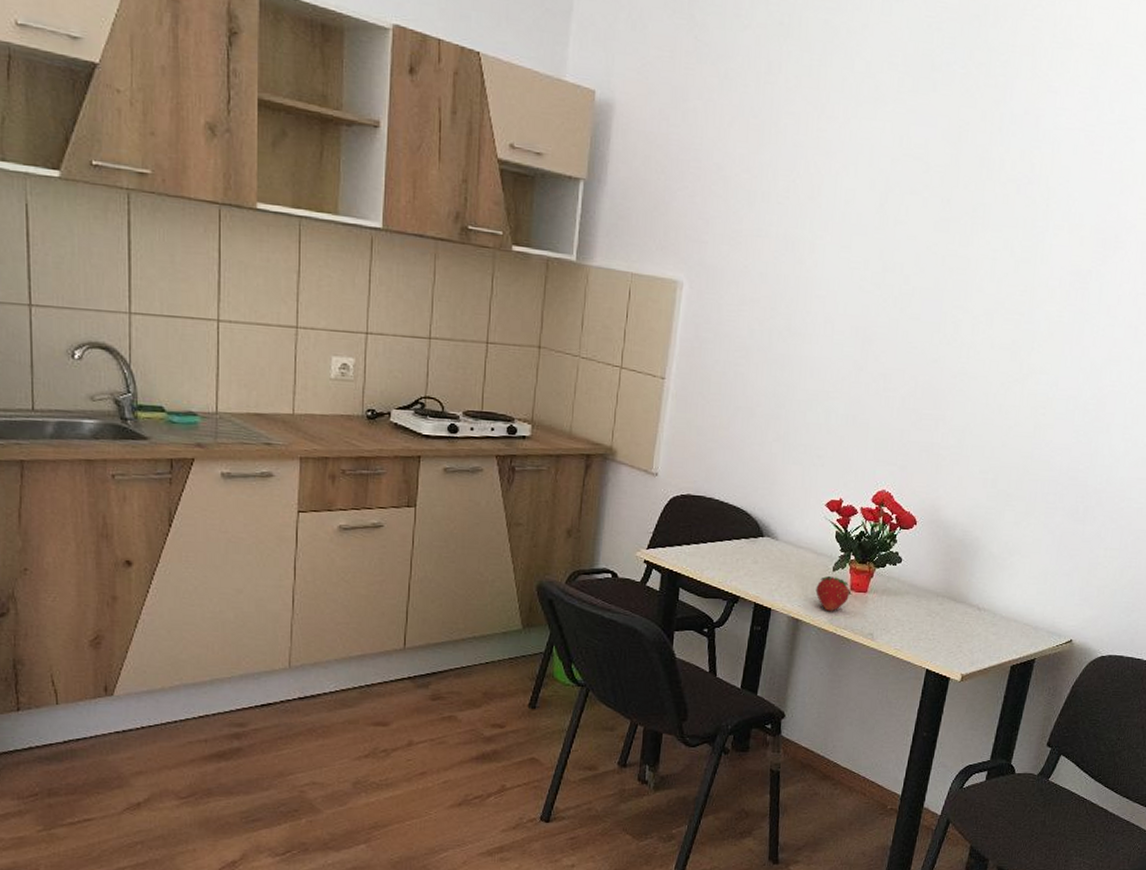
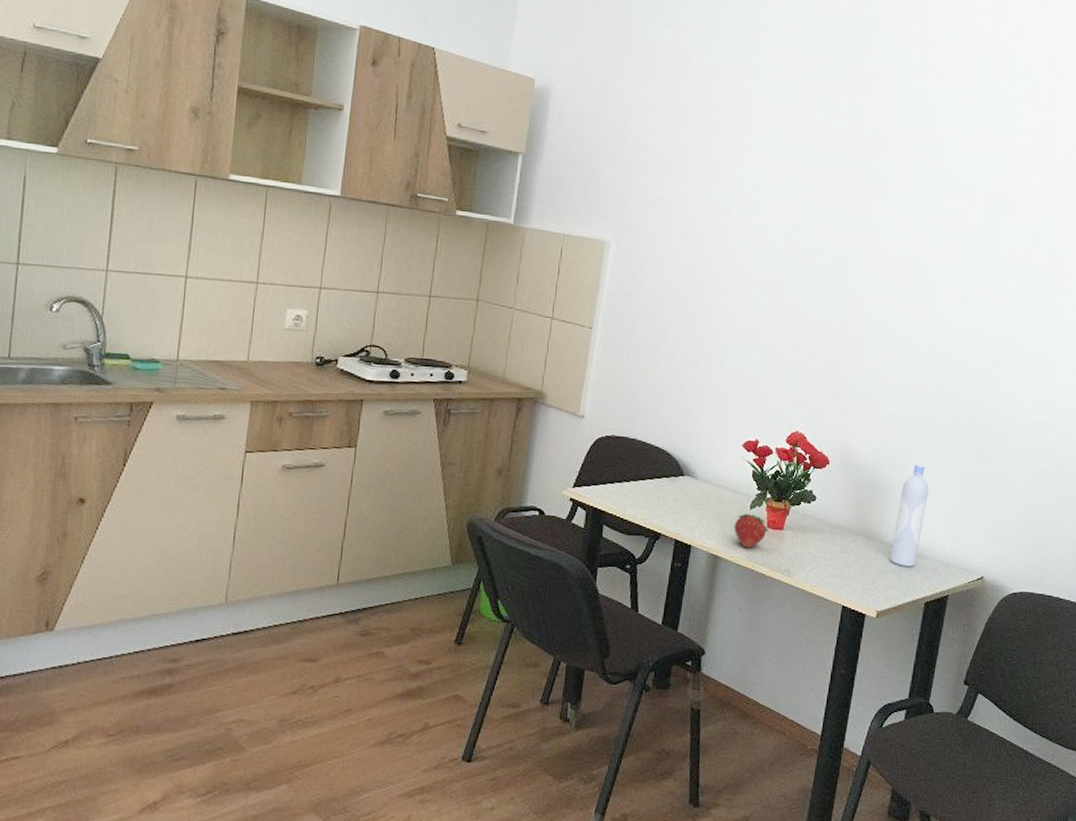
bottle: none [977,524,1020,630] -> present [890,463,929,567]

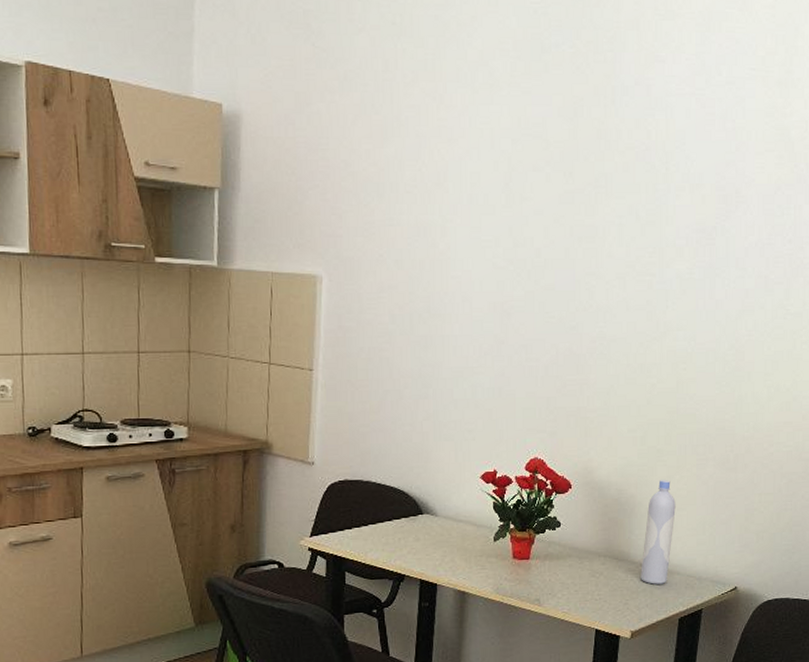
fruit: present [734,513,768,549] -> none [479,546,515,582]

